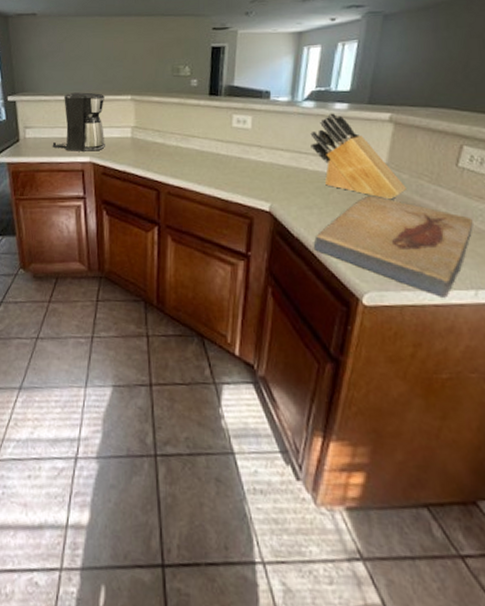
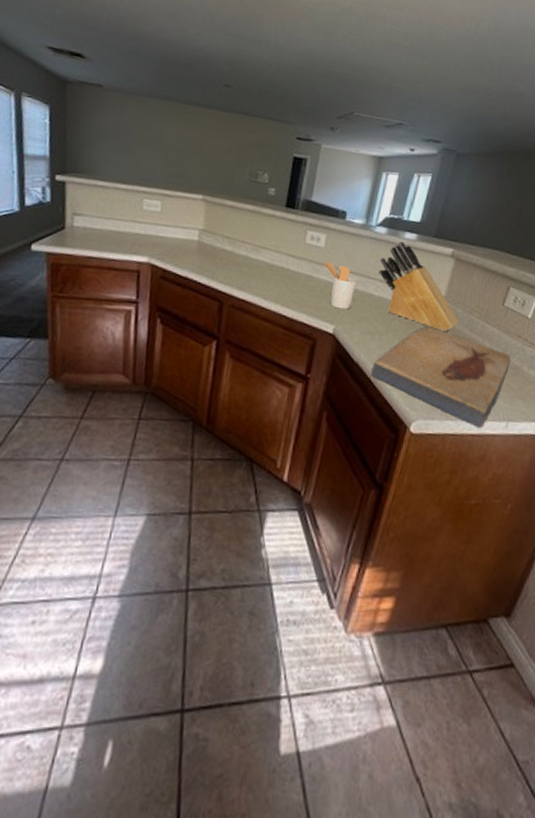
coffee maker: present [52,92,105,151] -> none [104,181,173,252]
utensil holder: none [253,141,289,187] -> present [324,261,358,310]

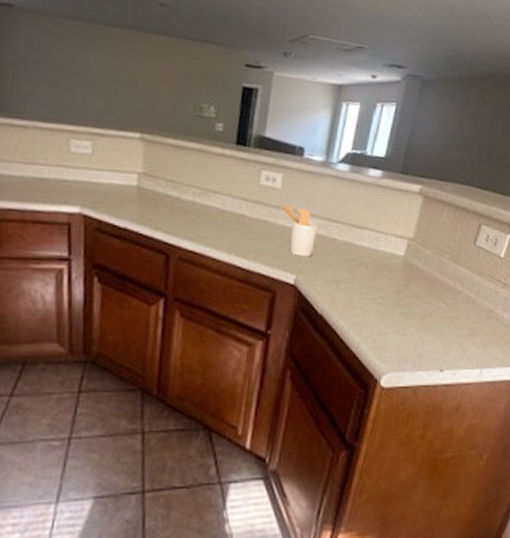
fish fossil: present [372,326,511,428] -> none [338,271,484,377]
knife block: present [379,241,459,332] -> none [342,179,429,277]

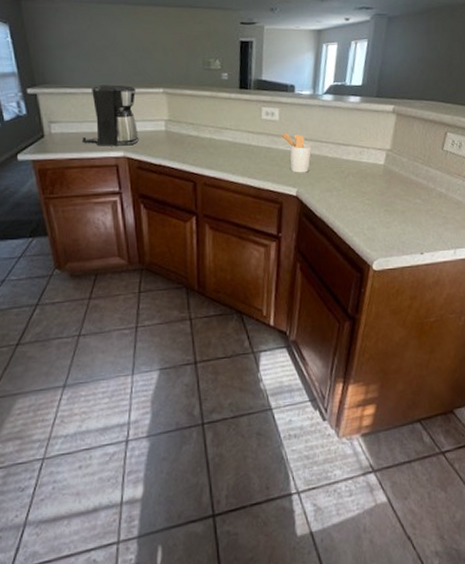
coffee maker: none [26,119,105,200] -> present [82,85,139,146]

